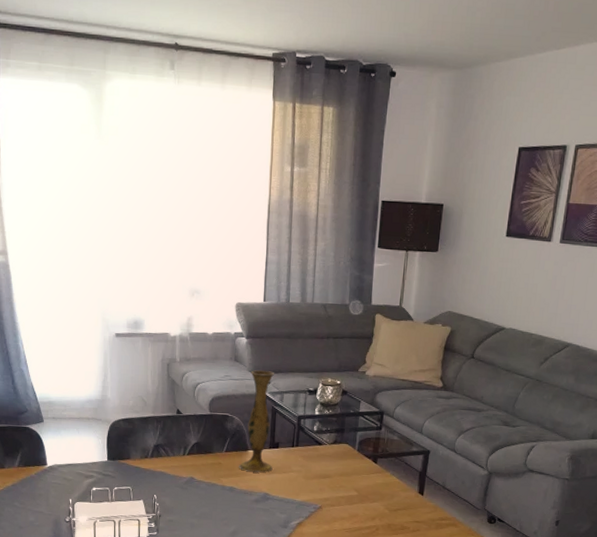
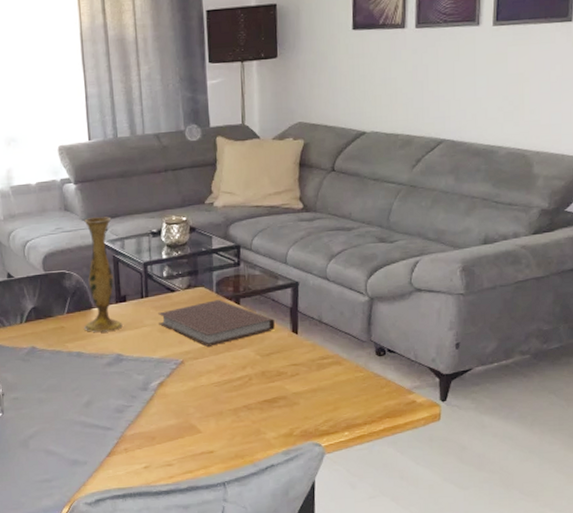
notebook: none [304,457,405,497] -> present [158,300,275,347]

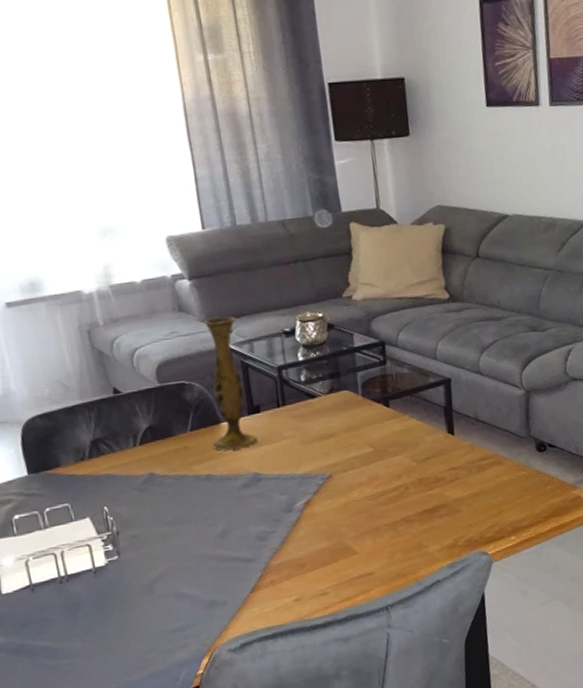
notebook: present [158,300,275,347] -> none [298,403,429,457]

